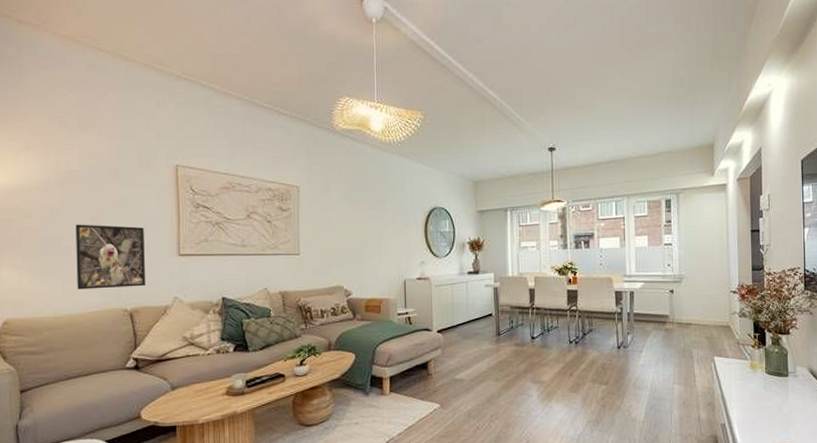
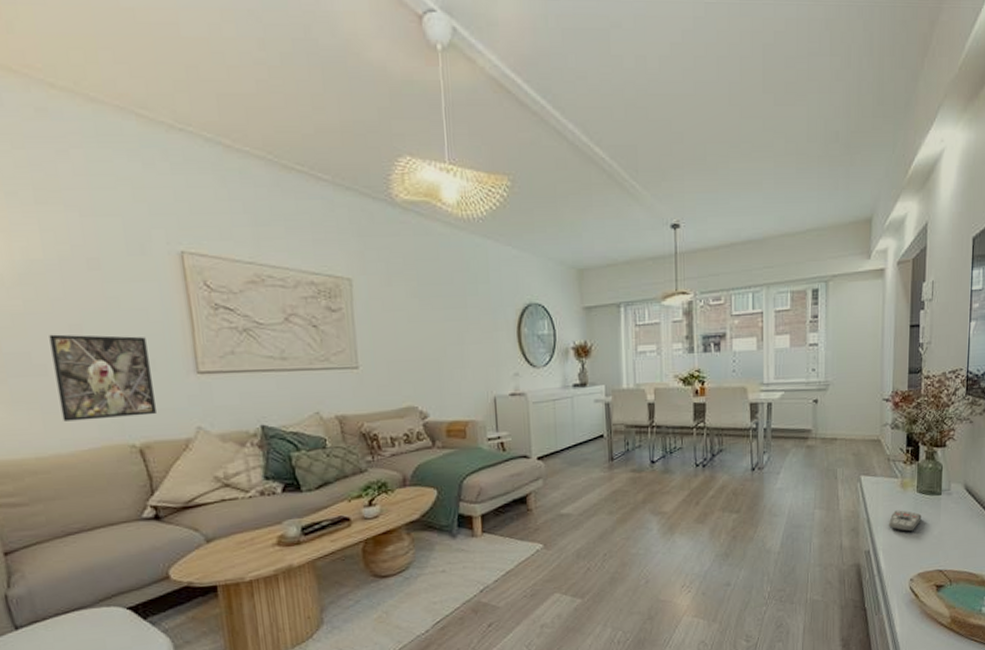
remote control: none [742,388,771,409] -> present [889,510,922,532]

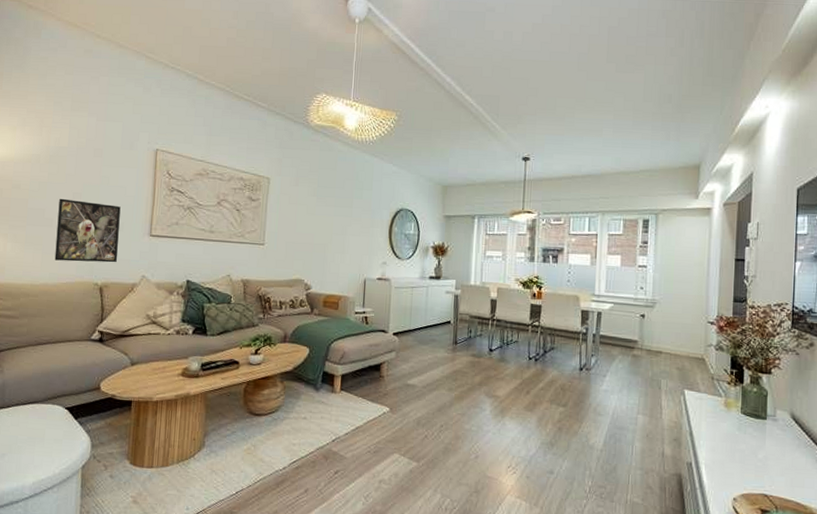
remote control: present [889,510,922,532] -> none [712,427,746,451]

